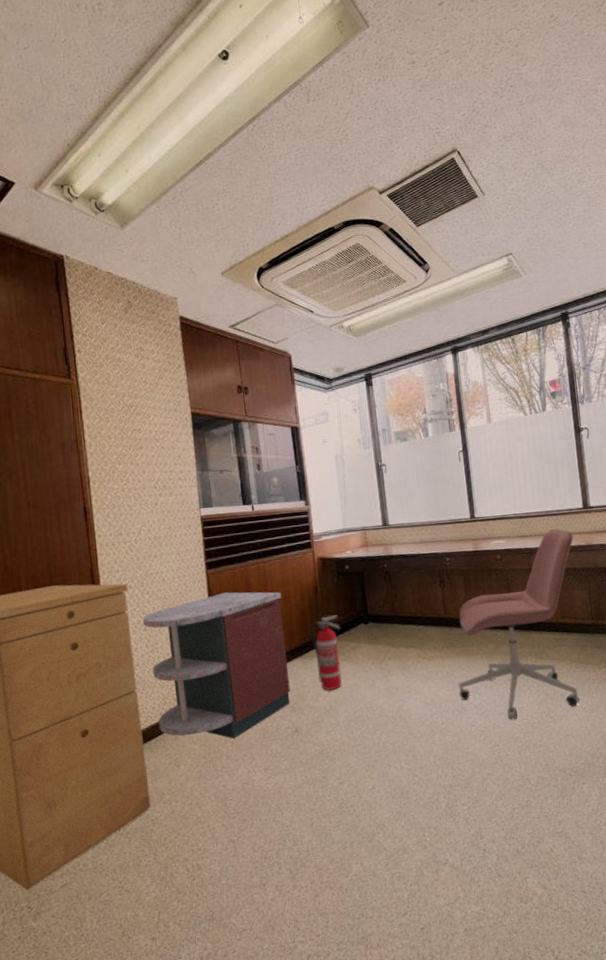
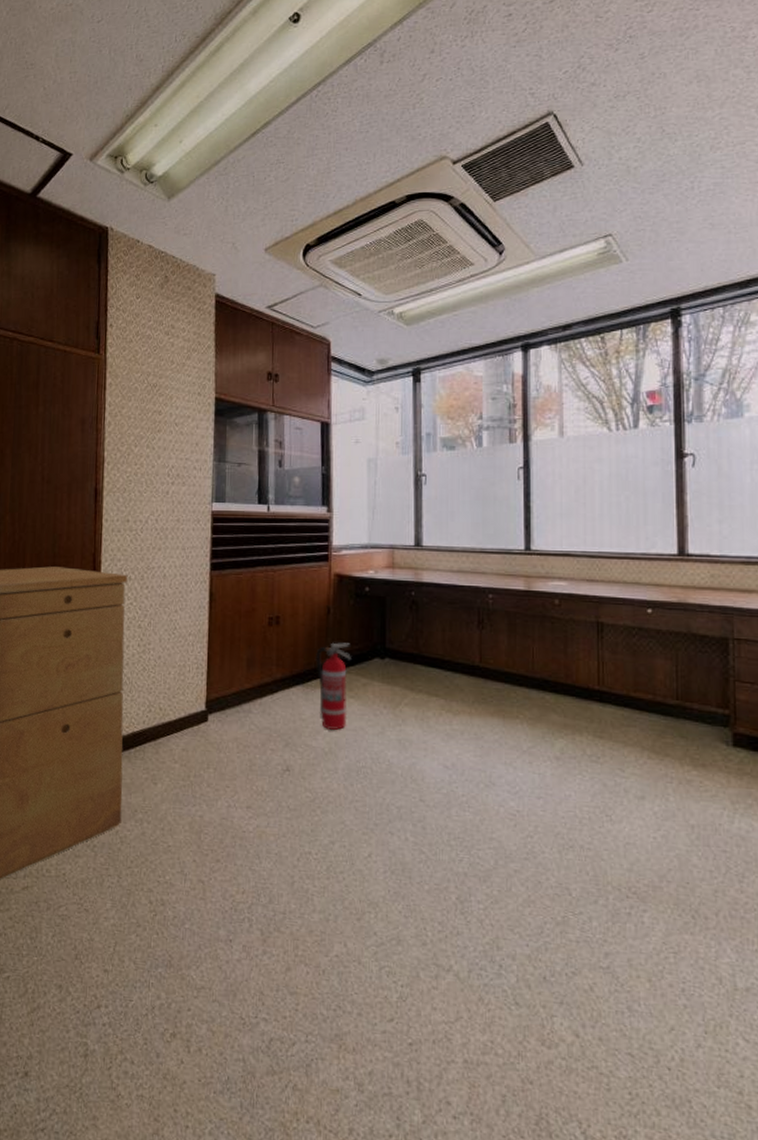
storage cabinet: present [142,592,291,739] -> none [138,599,289,765]
office chair: present [458,529,580,720] -> none [487,577,660,809]

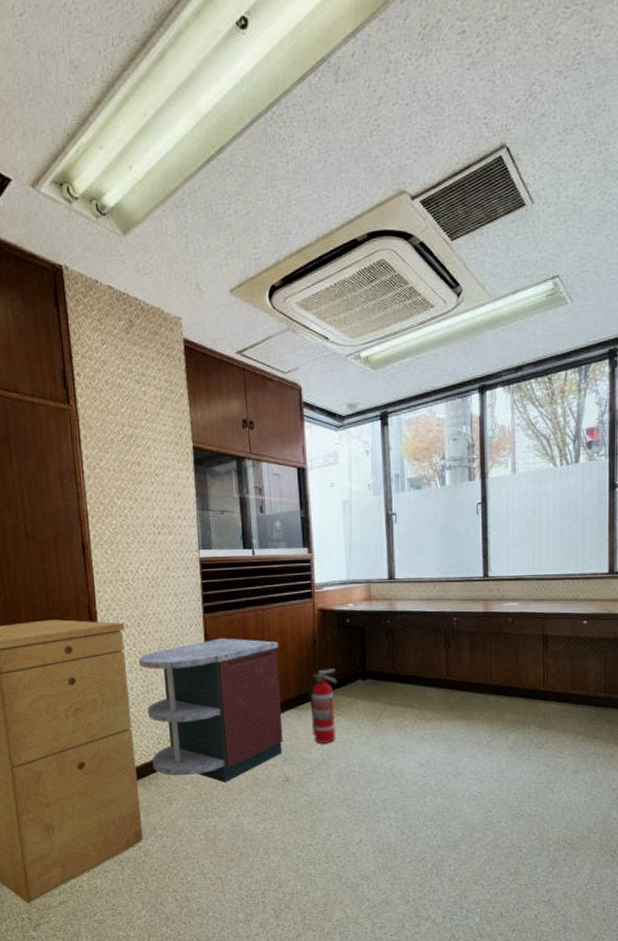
storage cabinet: none [138,599,289,765] -> present [138,638,283,783]

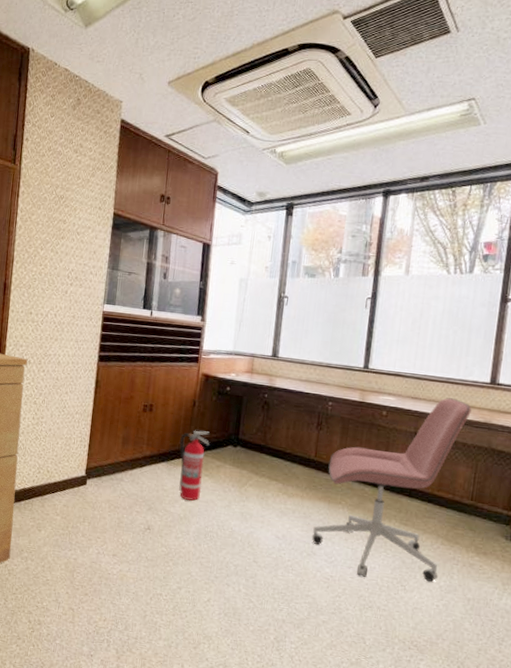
storage cabinet: present [138,638,283,783] -> none [30,386,161,520]
office chair: none [455,594,594,787] -> present [311,398,472,582]

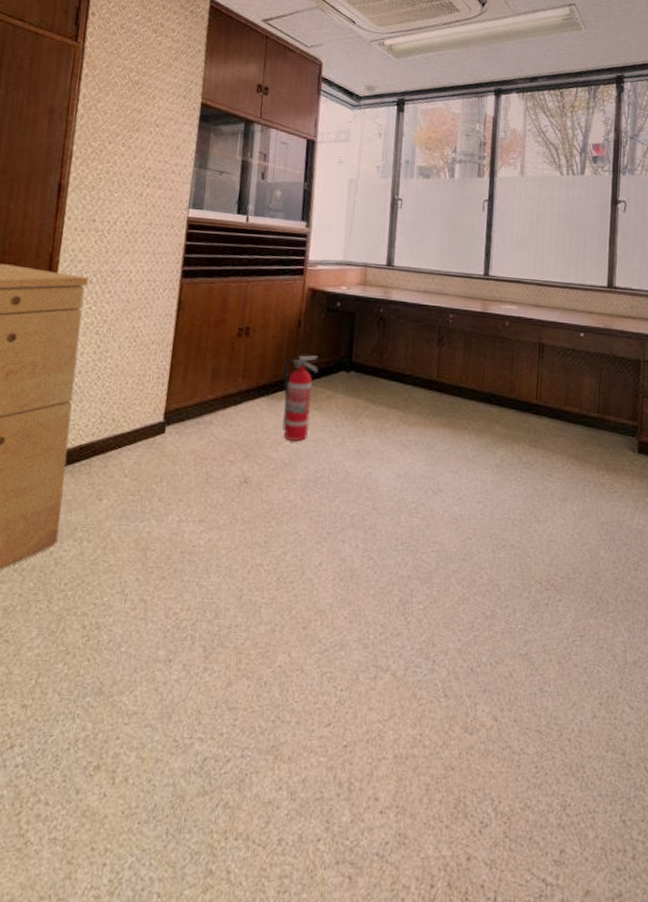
office chair: present [311,398,472,582] -> none [436,304,592,512]

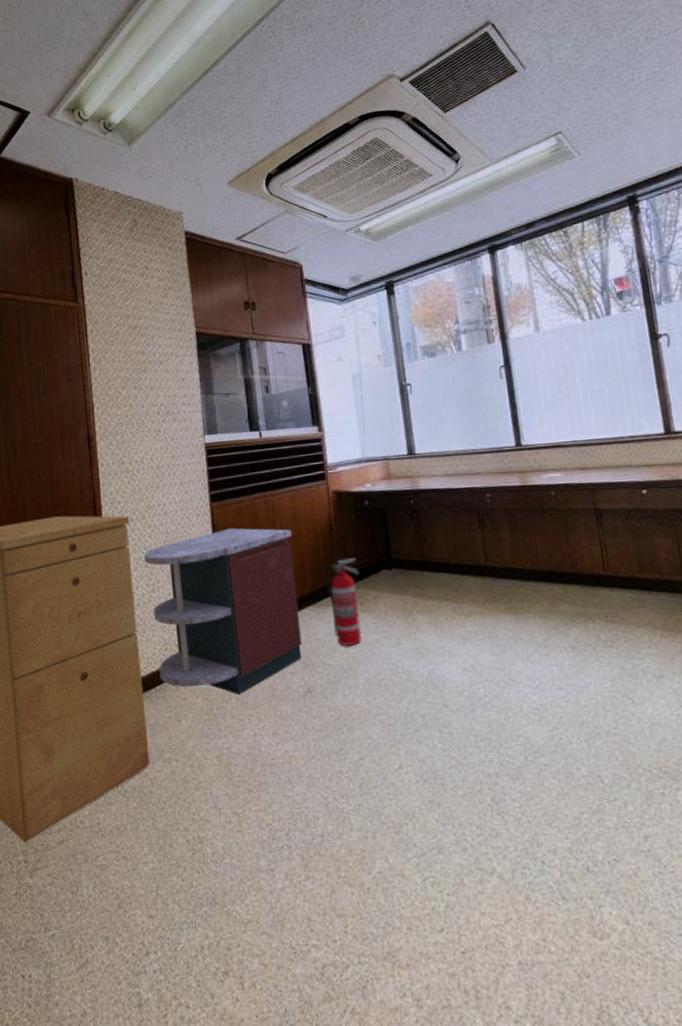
storage cabinet: none [88,307,260,478] -> present [143,528,302,695]

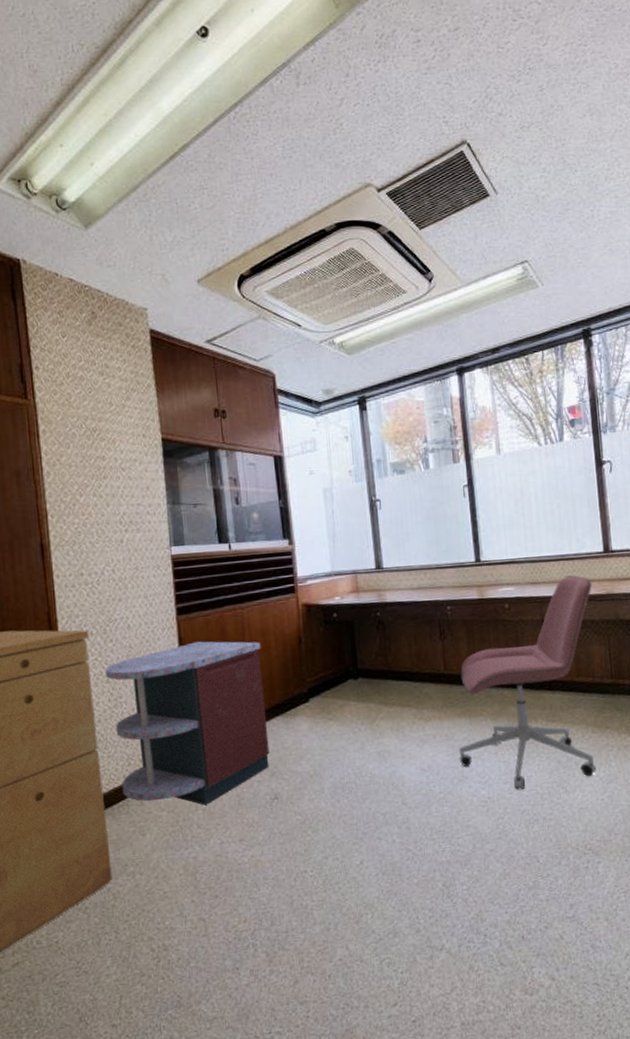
fire extinguisher: present [323,558,362,646] -> none [291,669,328,753]
office chair: none [503,459,669,698] -> present [459,575,597,790]

